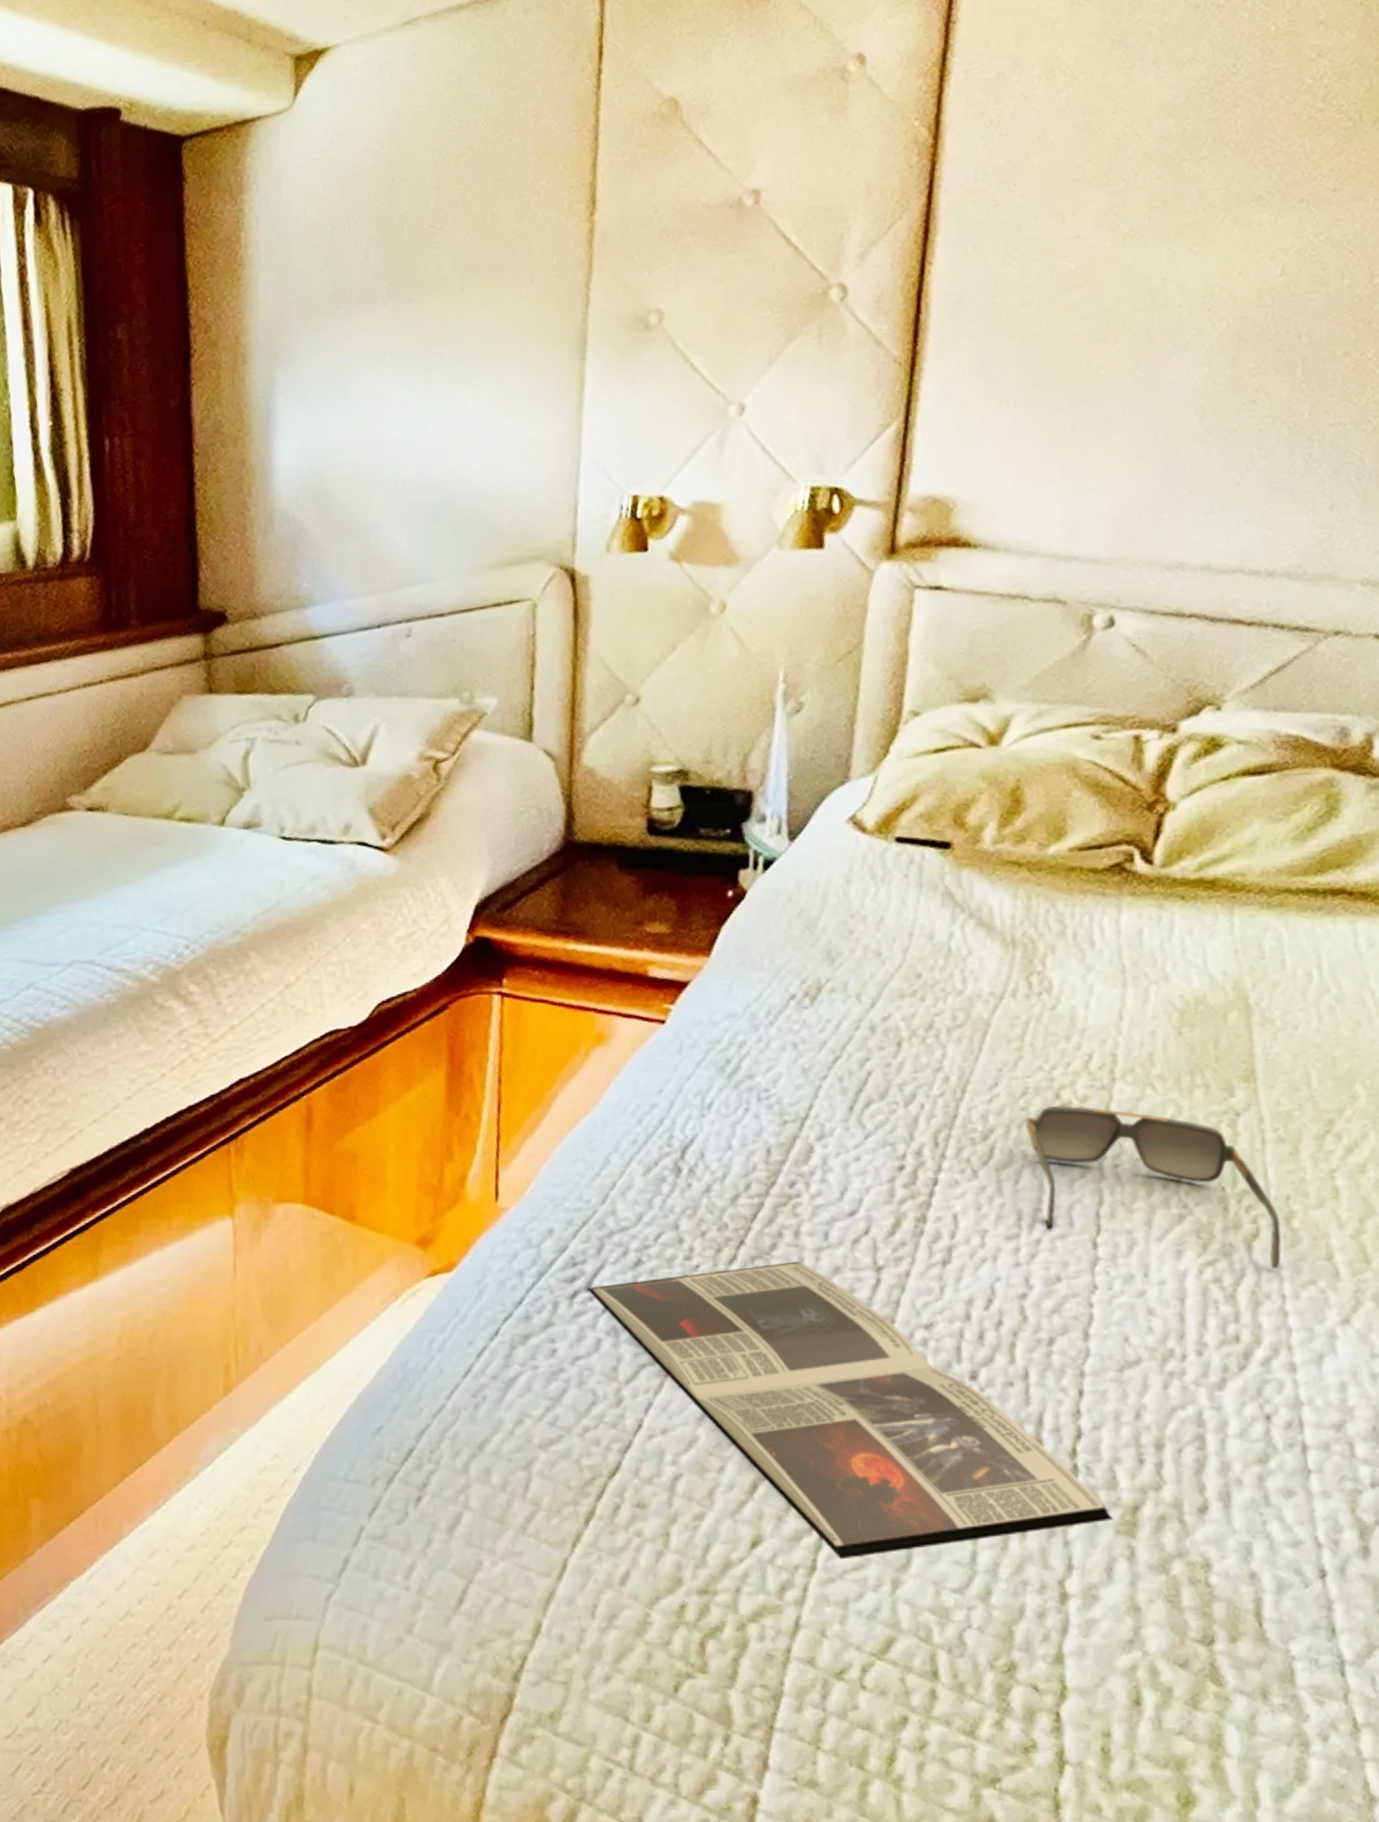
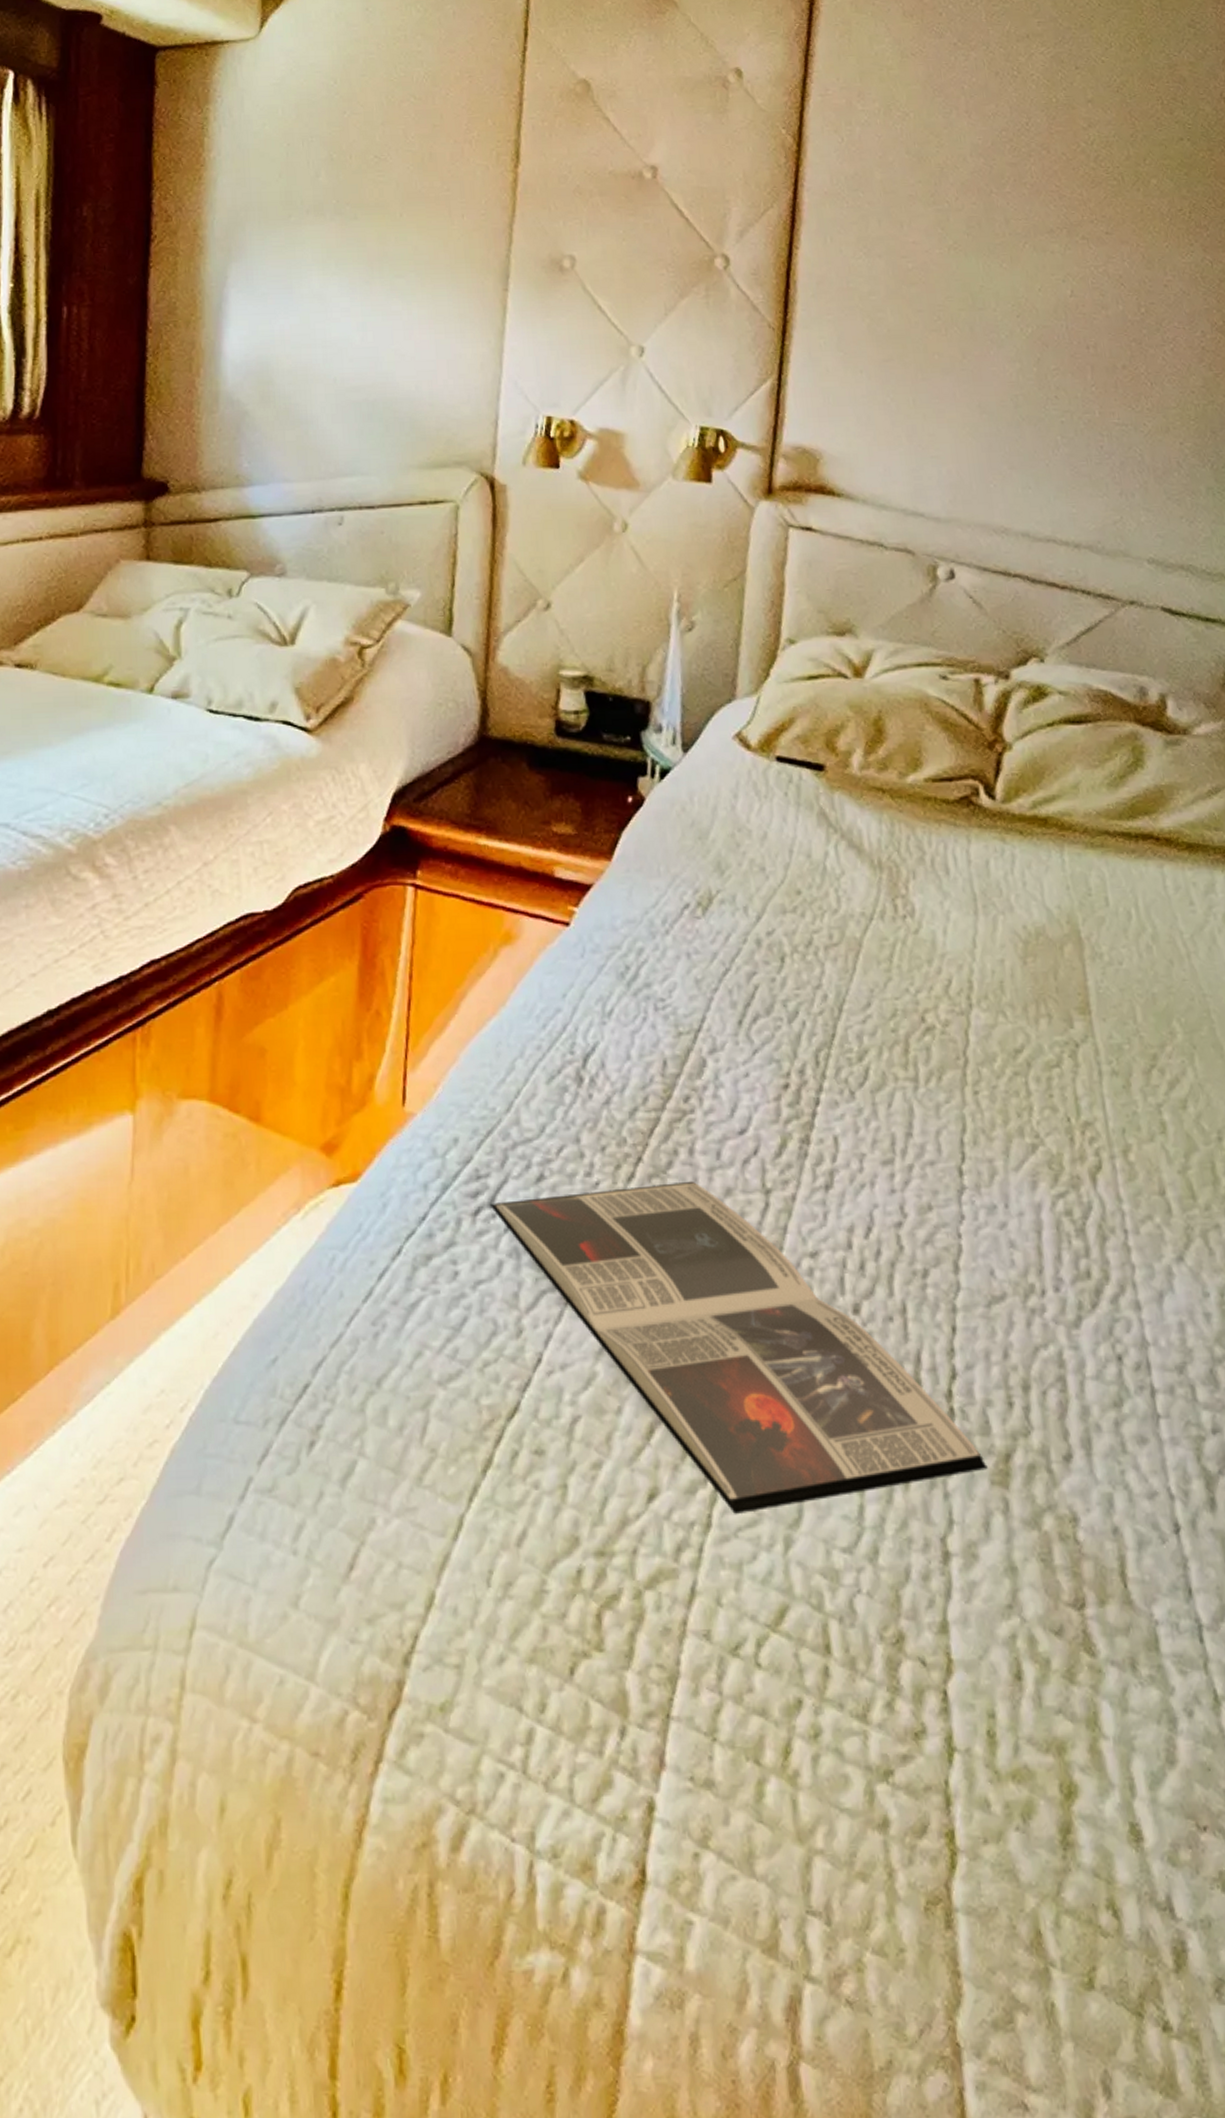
sunglasses: present [1025,1105,1282,1269] -> none [895,1029,1122,1203]

